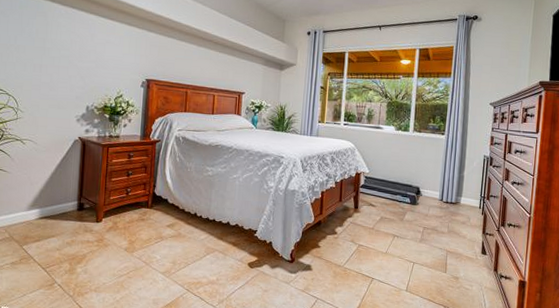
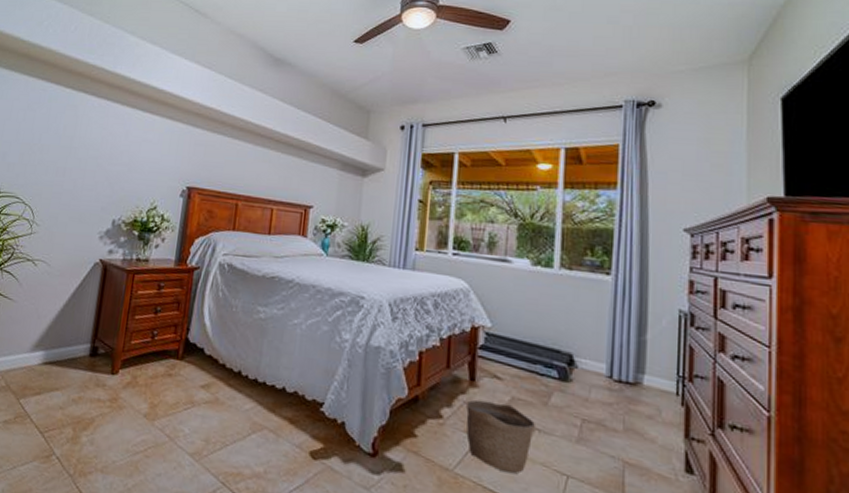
basket: none [351,220,396,265] -> present [465,399,537,473]

